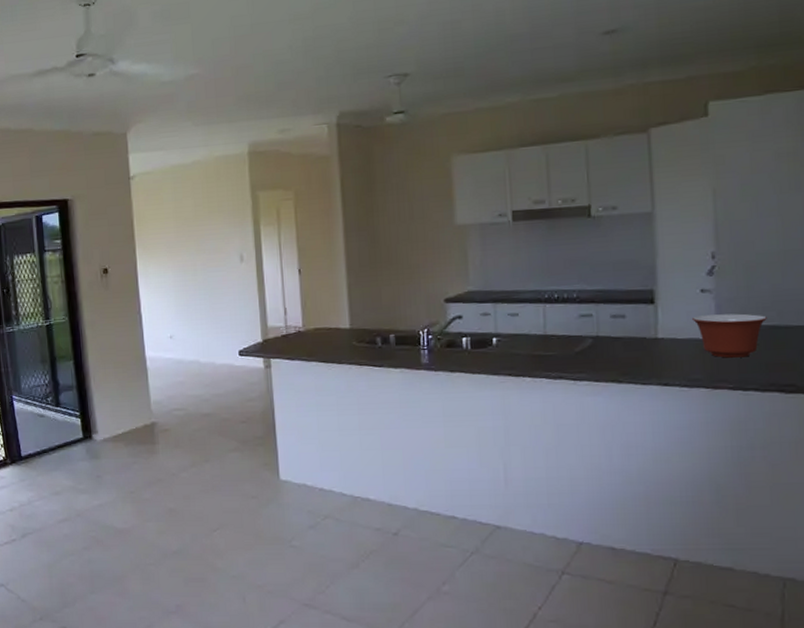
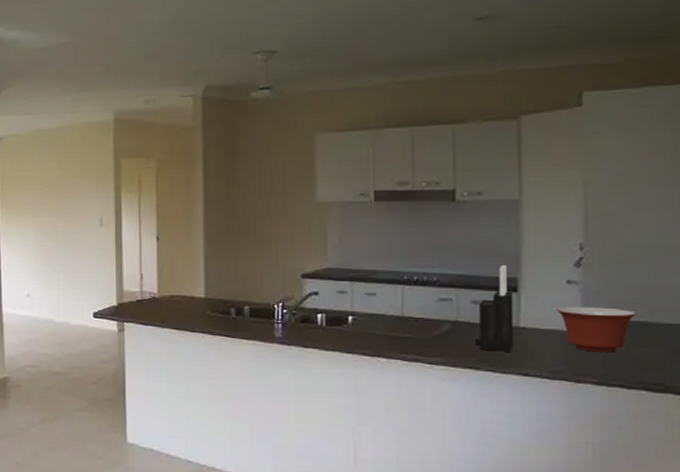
knife block: none [615,278,653,364] -> present [474,265,514,352]

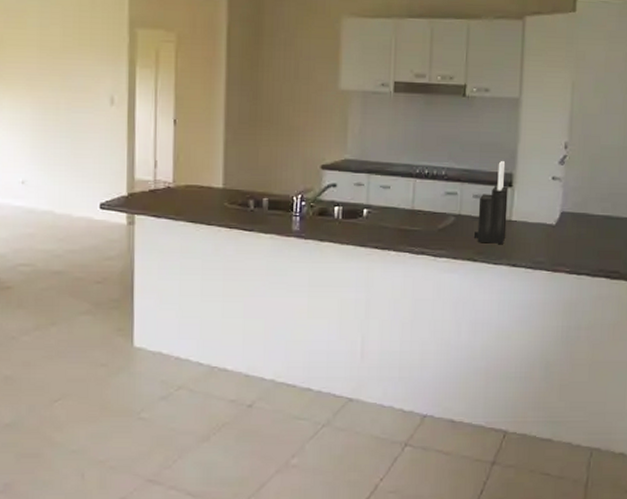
mixing bowl: present [557,307,636,352] -> none [543,202,603,244]

